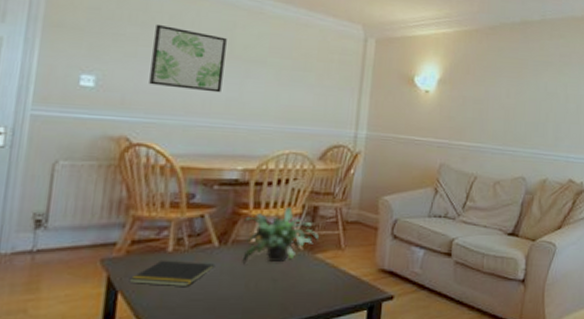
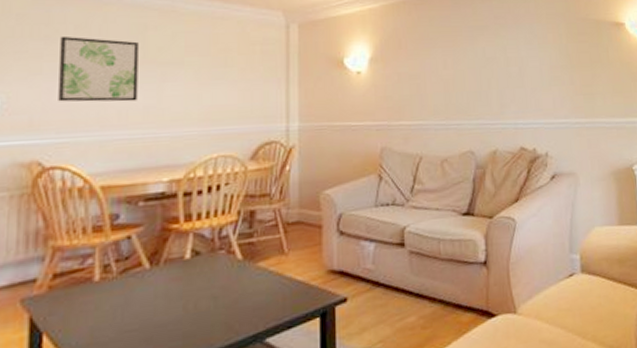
notepad: present [129,260,216,286] -> none [54,288,148,322]
potted plant: present [242,206,319,265] -> none [176,214,258,286]

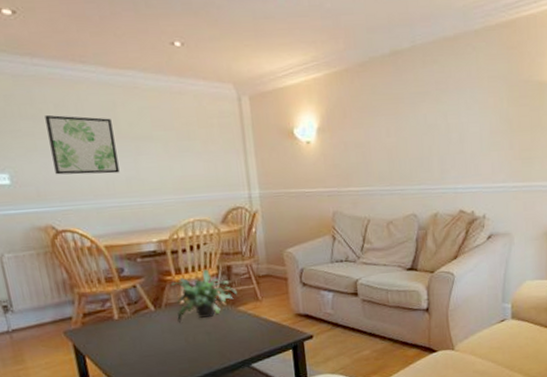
potted plant: none [176,214,258,286] -> present [170,268,237,324]

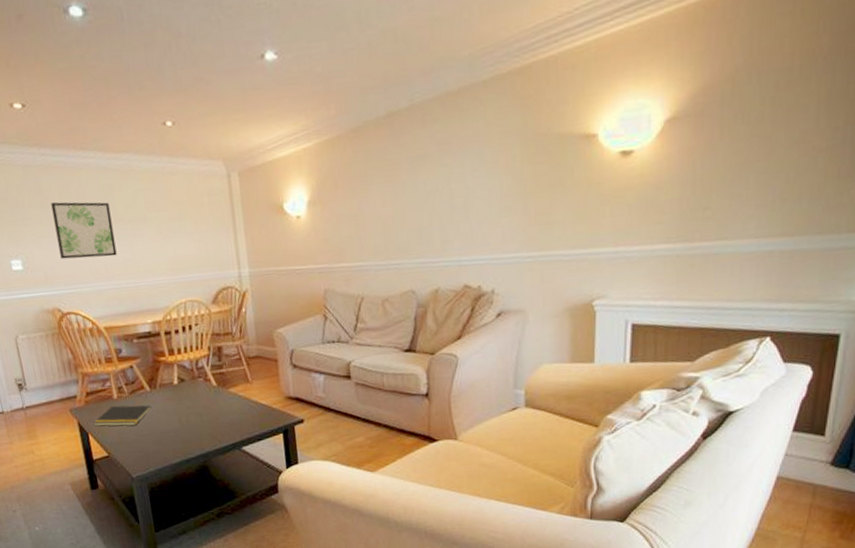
notepad: none [90,325,157,349] -> present [93,405,152,427]
potted plant: present [170,268,237,324] -> none [164,349,228,404]

